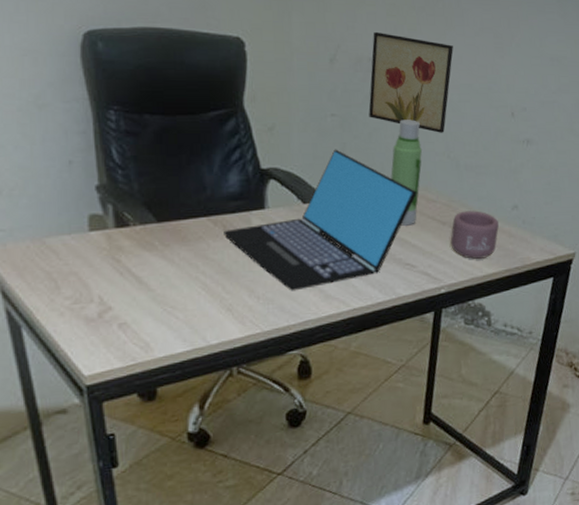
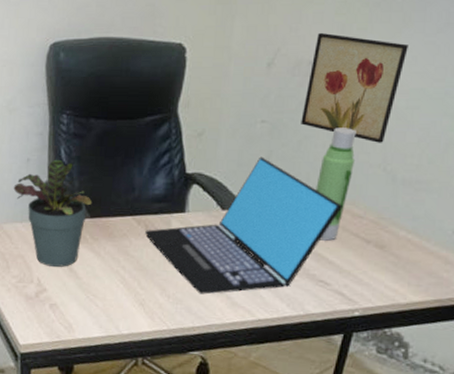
potted plant: none [54,160,156,281] -> present [13,159,91,267]
mug: present [450,210,499,259] -> none [373,230,434,284]

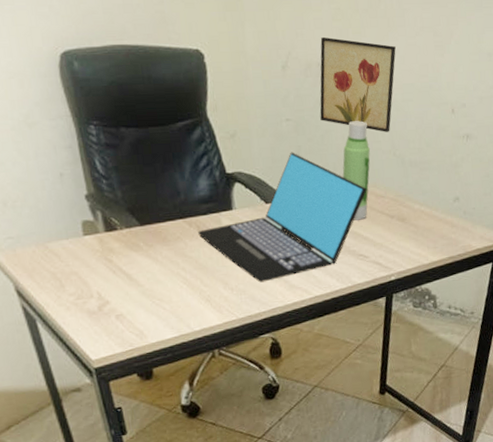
potted plant: present [13,159,91,267] -> none [50,171,139,279]

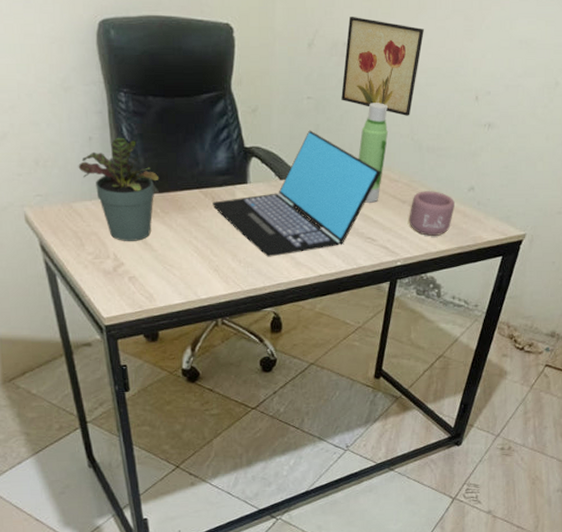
potted plant: none [50,171,139,279] -> present [78,137,158,241]
mug: none [398,204,442,248] -> present [409,191,454,236]

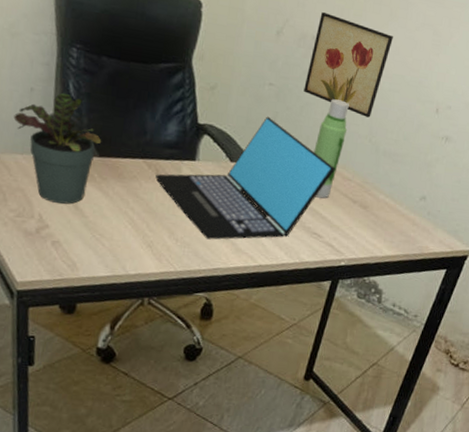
mug: present [409,191,454,236] -> none [357,193,405,241]

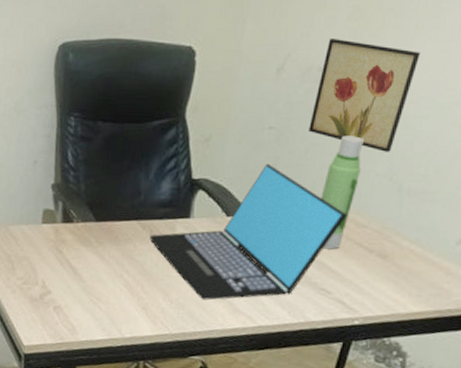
potted plant: present [13,92,101,204] -> none [20,162,97,270]

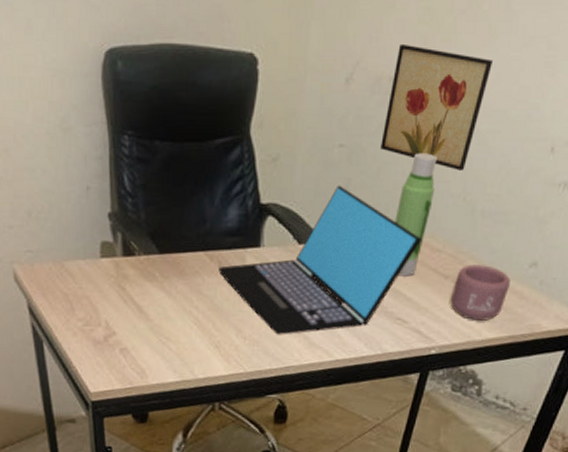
mug: none [374,240,437,295] -> present [450,264,510,321]

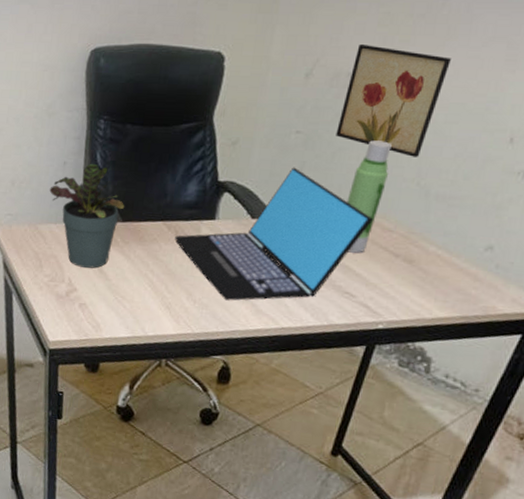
potted plant: none [73,187,160,308] -> present [49,163,124,268]
mug: present [450,264,510,321] -> none [400,245,464,300]

